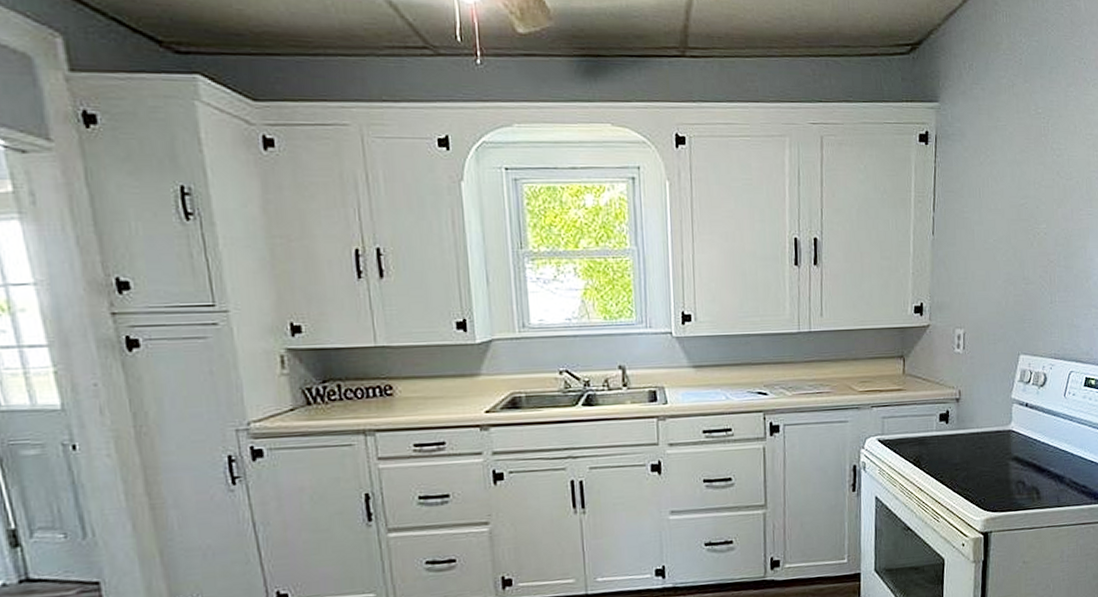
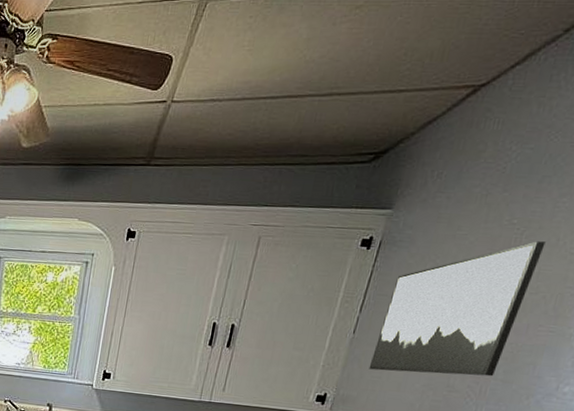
wall art: none [954,129,1067,271] -> present [368,241,546,377]

